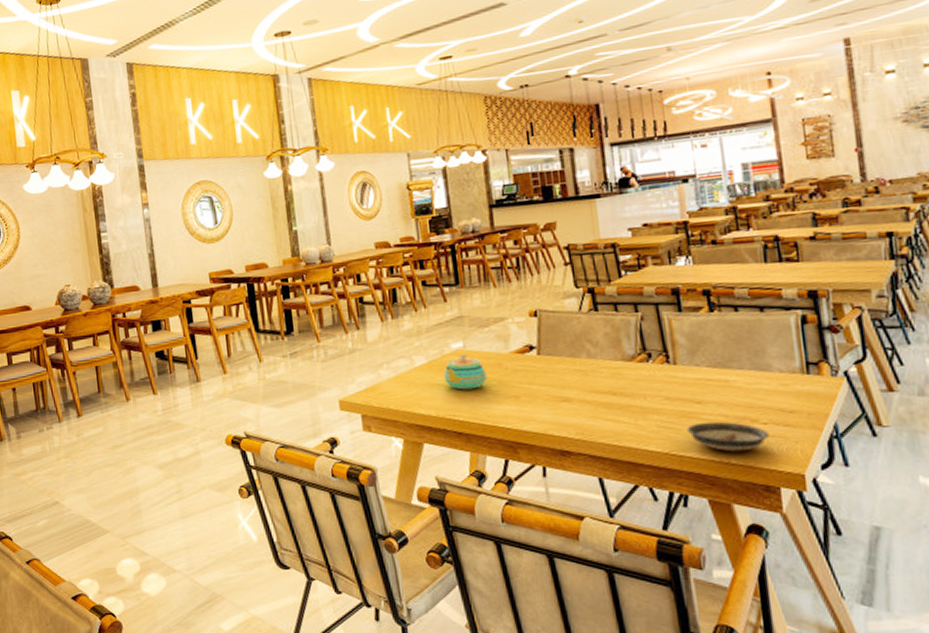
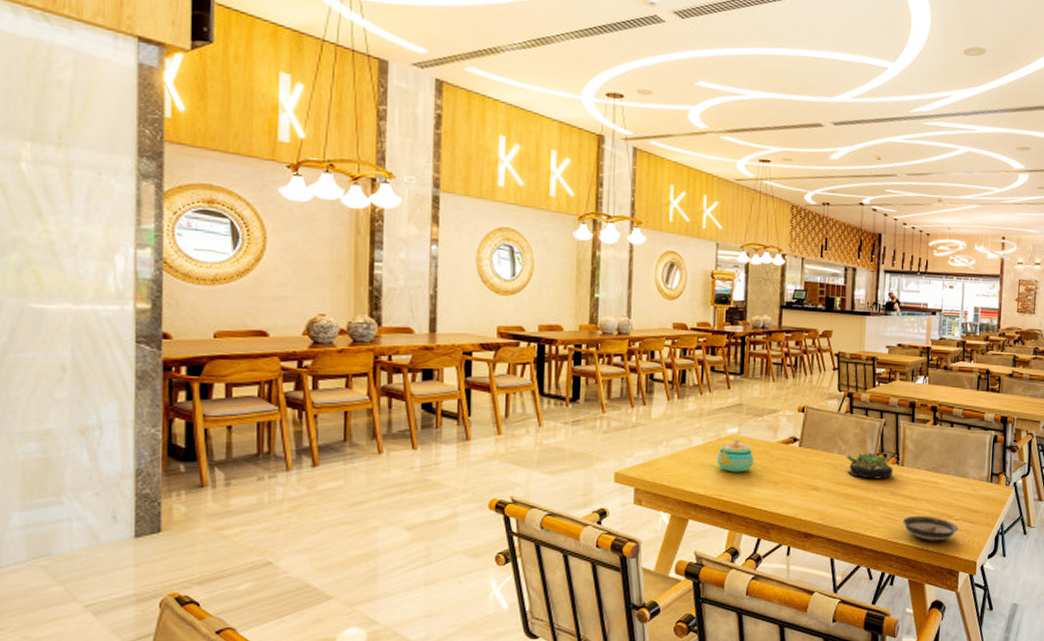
succulent plant: none [597,353,664,384] -> present [846,452,894,479]

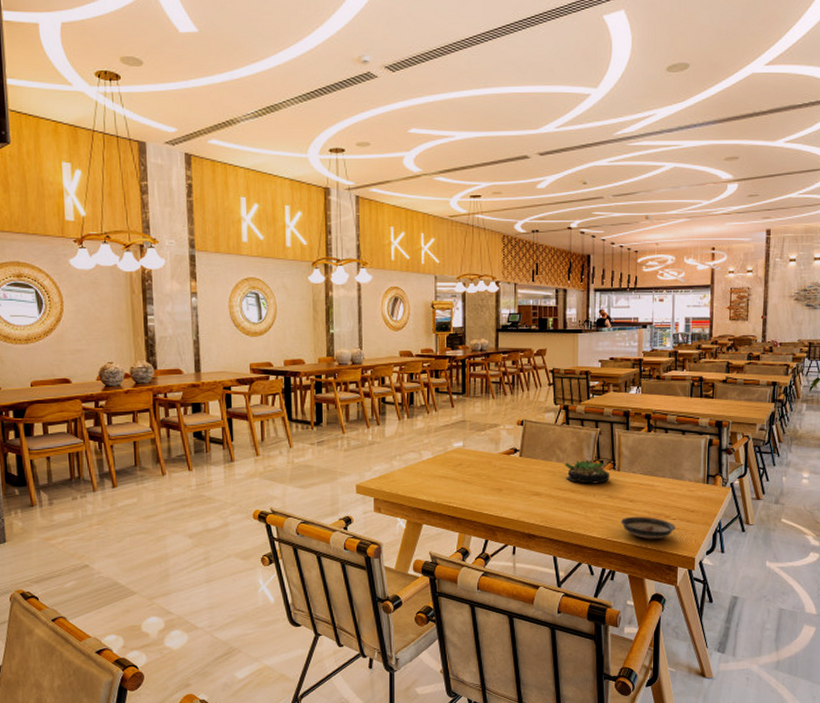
teapot: present [717,440,755,472] -> none [445,453,479,482]

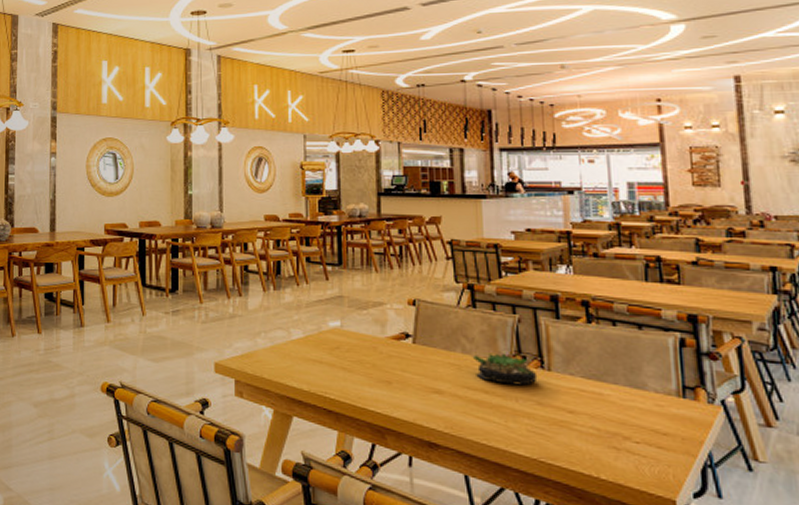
saucer: present [620,516,676,540] -> none [556,432,641,469]

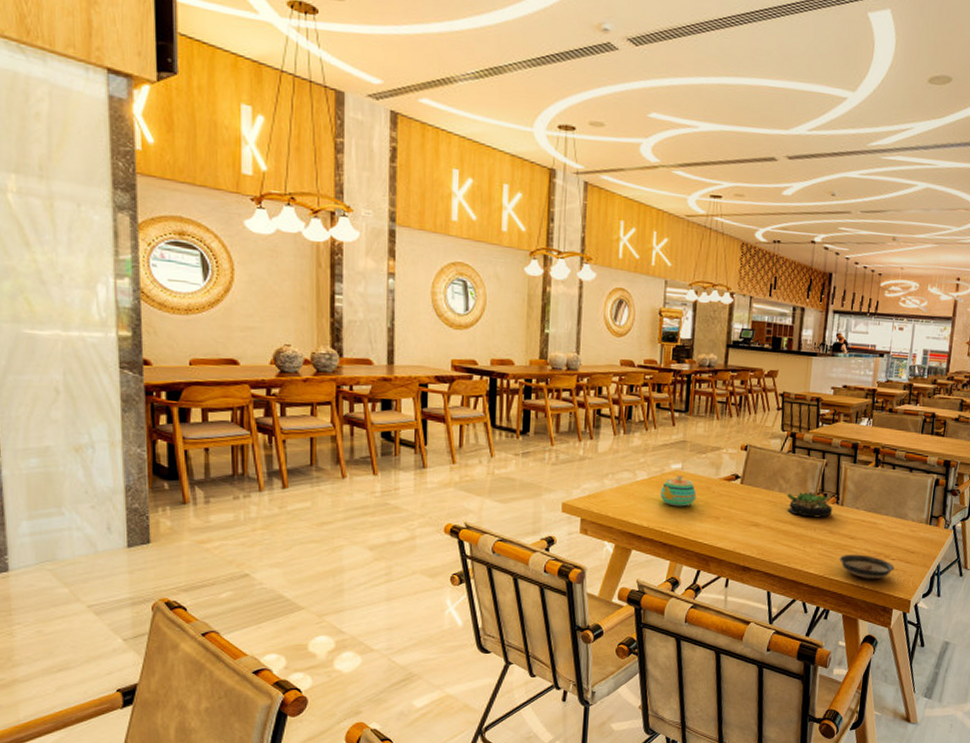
teapot: none [319,334,361,369] -> present [660,476,697,507]
saucer: none [556,432,641,469] -> present [839,554,895,580]

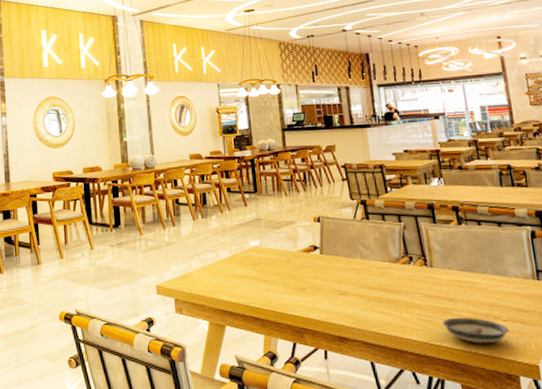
teapot: present [660,476,697,507] -> none [244,251,279,281]
succulent plant: present [786,491,833,518] -> none [369,256,423,282]

